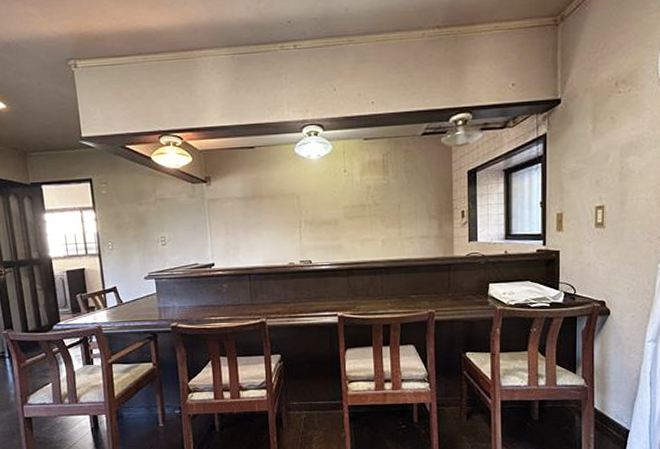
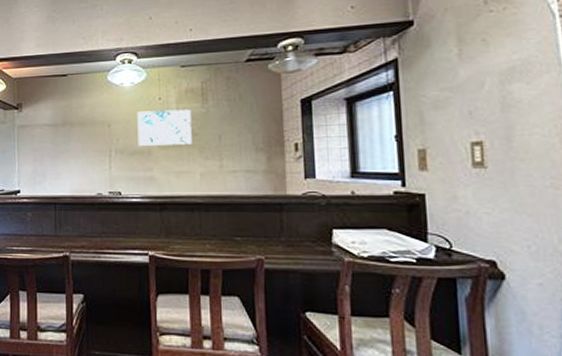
wall art: none [324,181,375,217] -> present [137,109,192,146]

